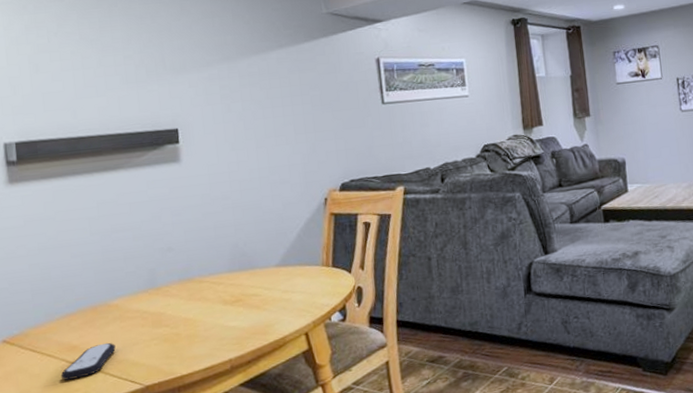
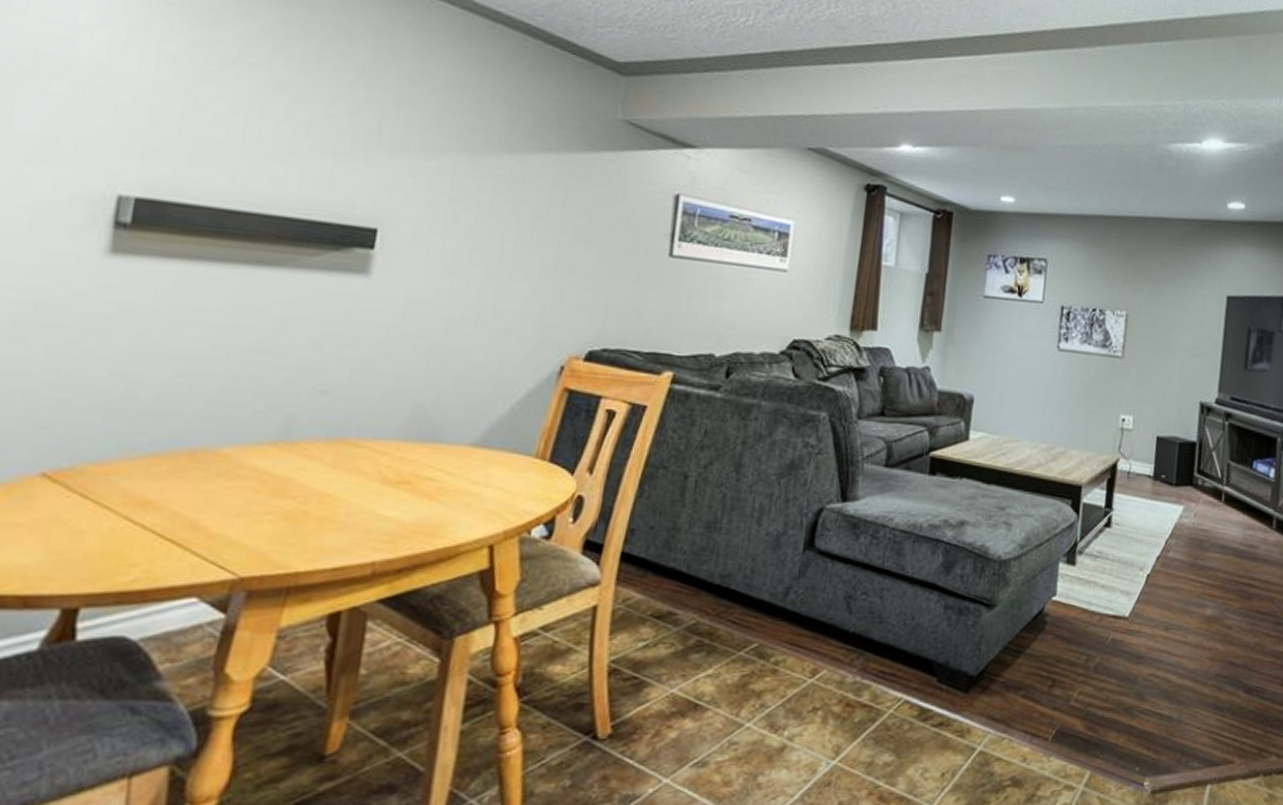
remote control: present [60,342,116,380] -> none [116,505,210,549]

